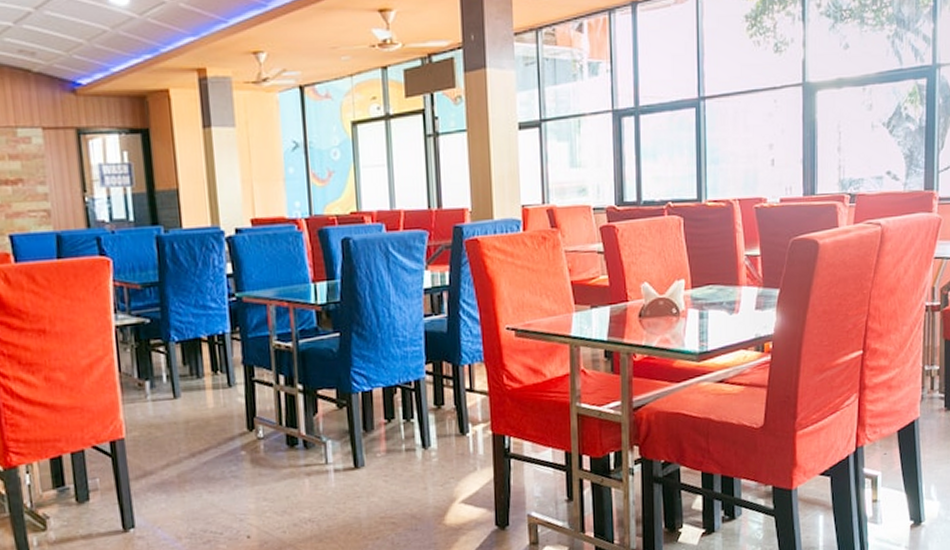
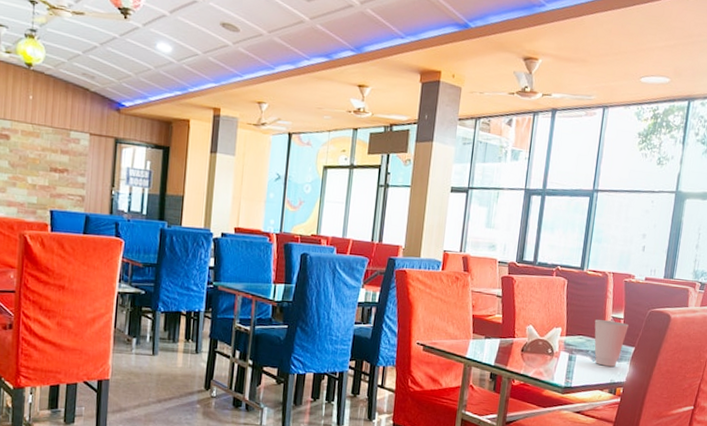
cup: none [724,260,768,319] -> present [594,320,629,367]

